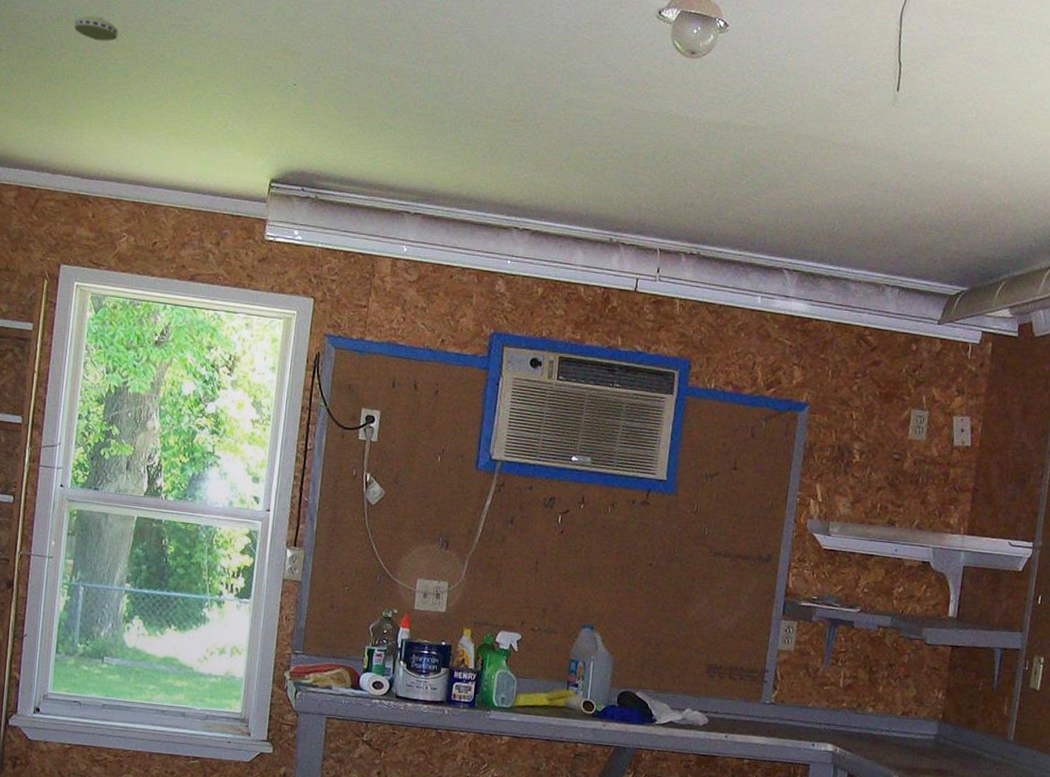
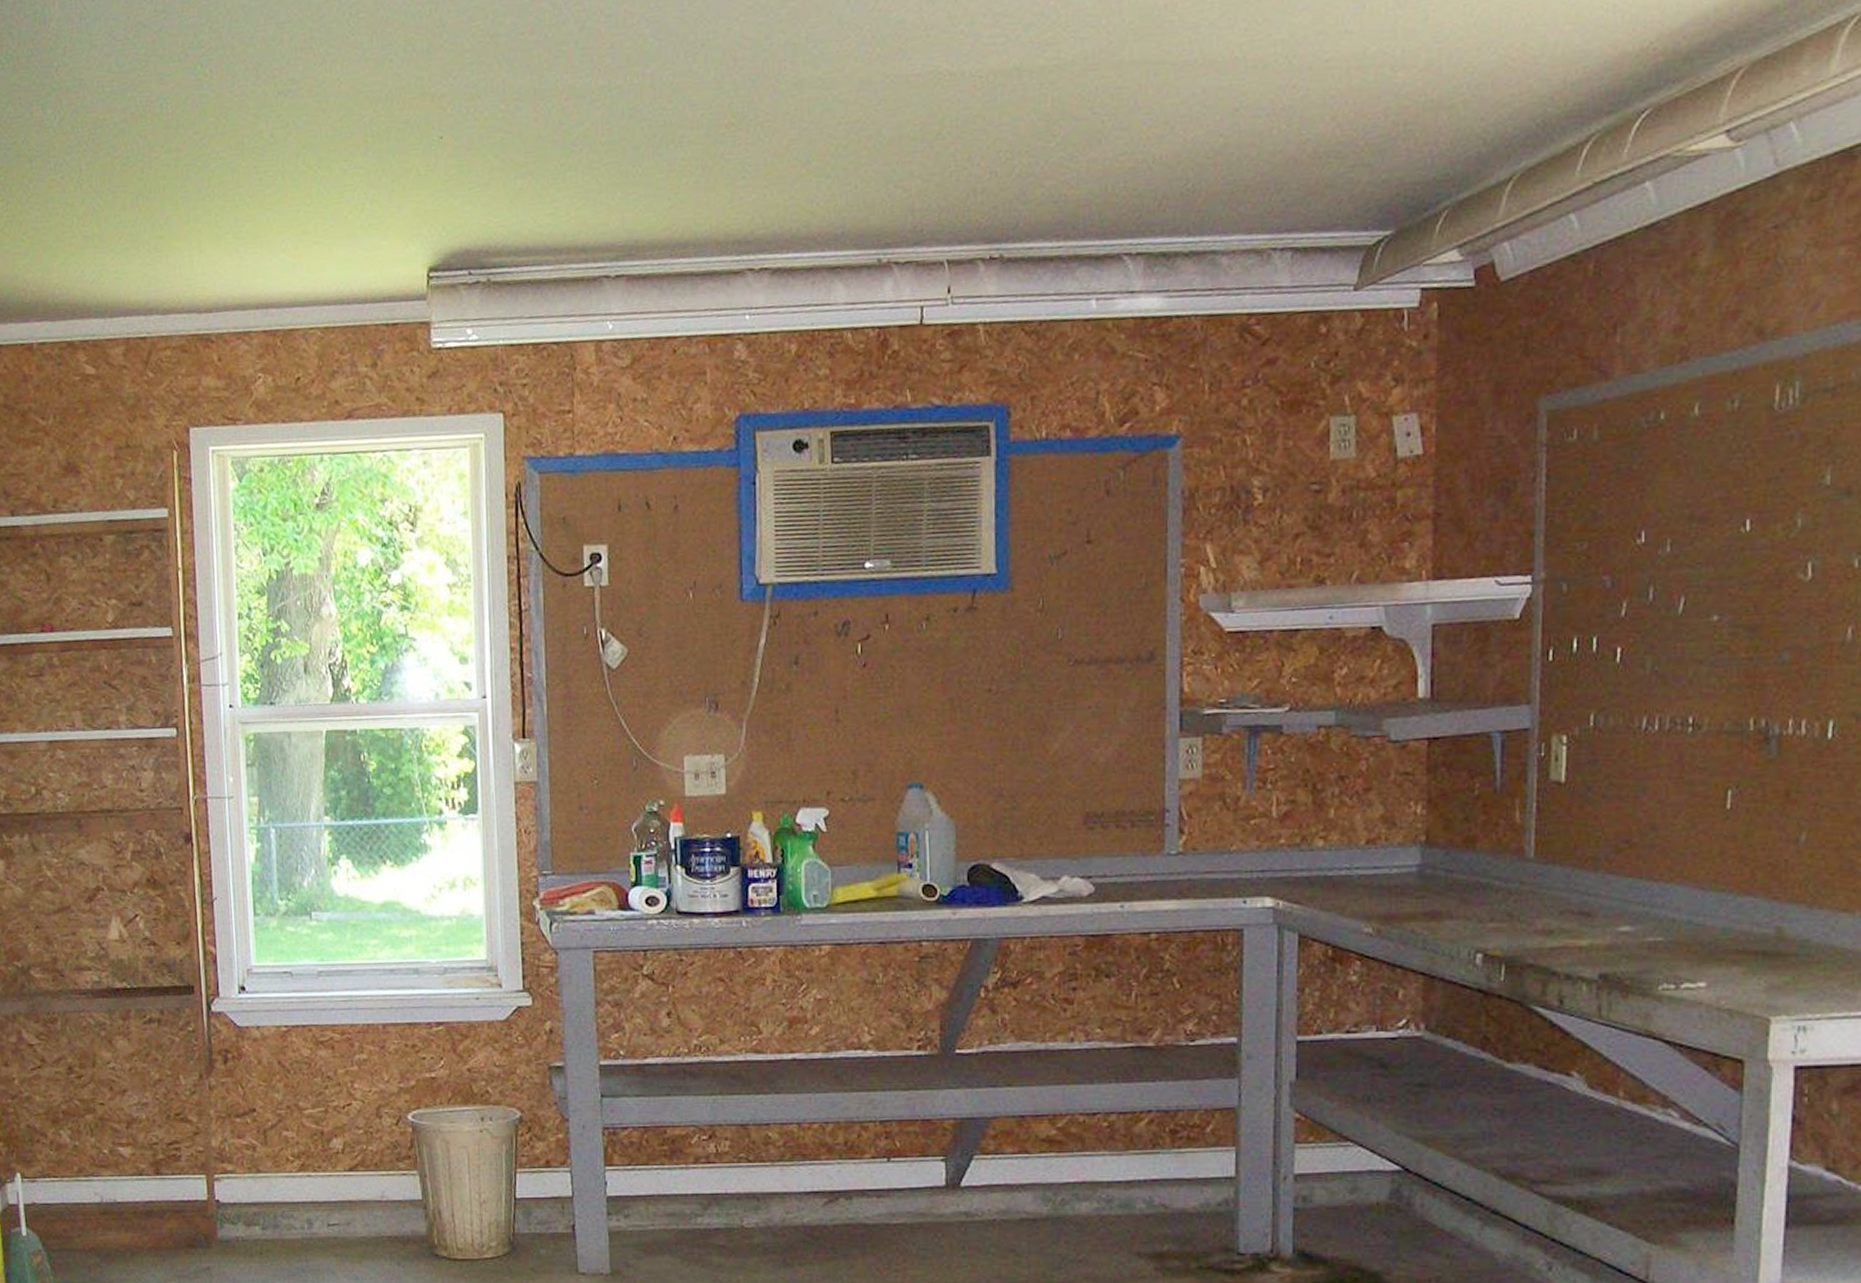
smoke detector: present [74,14,119,42] -> none [162,100,216,134]

